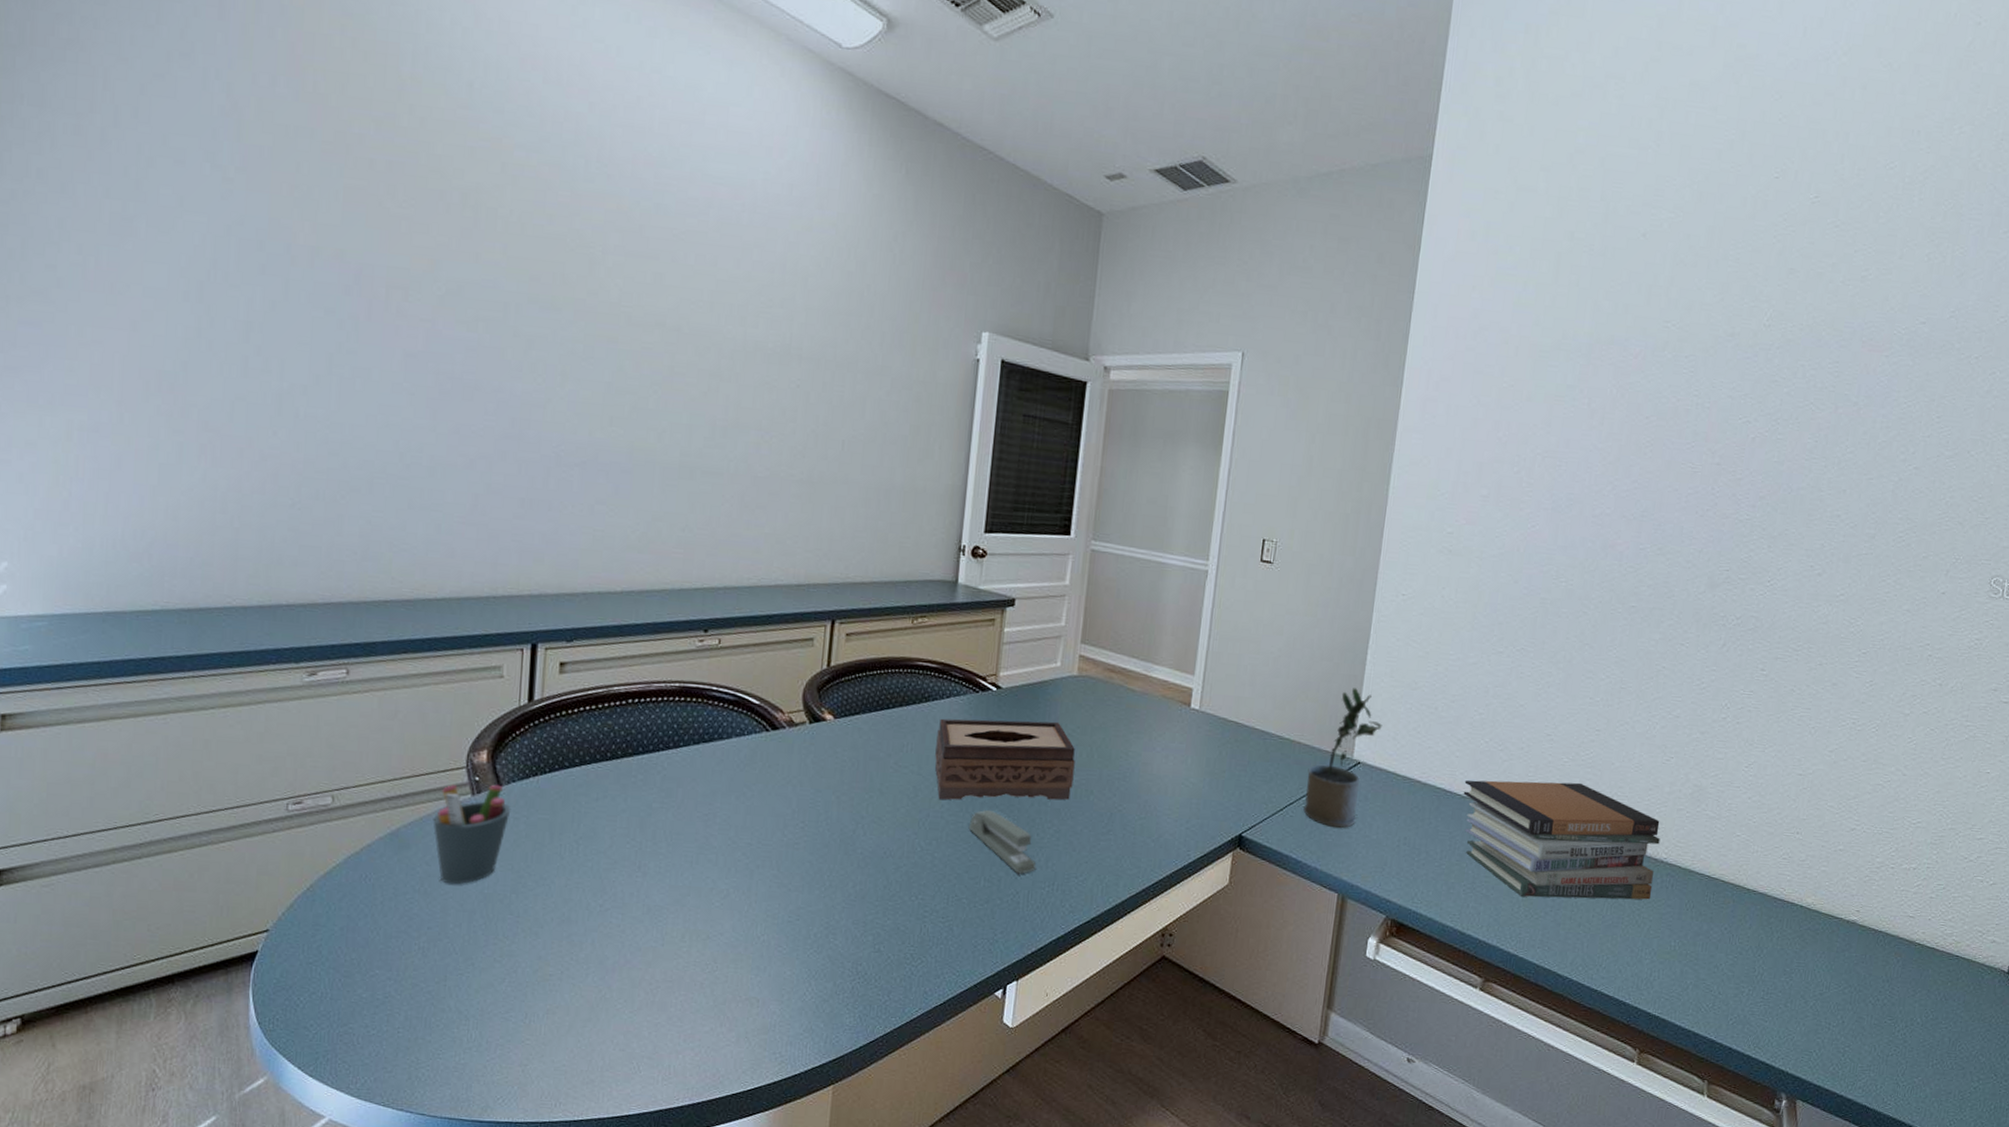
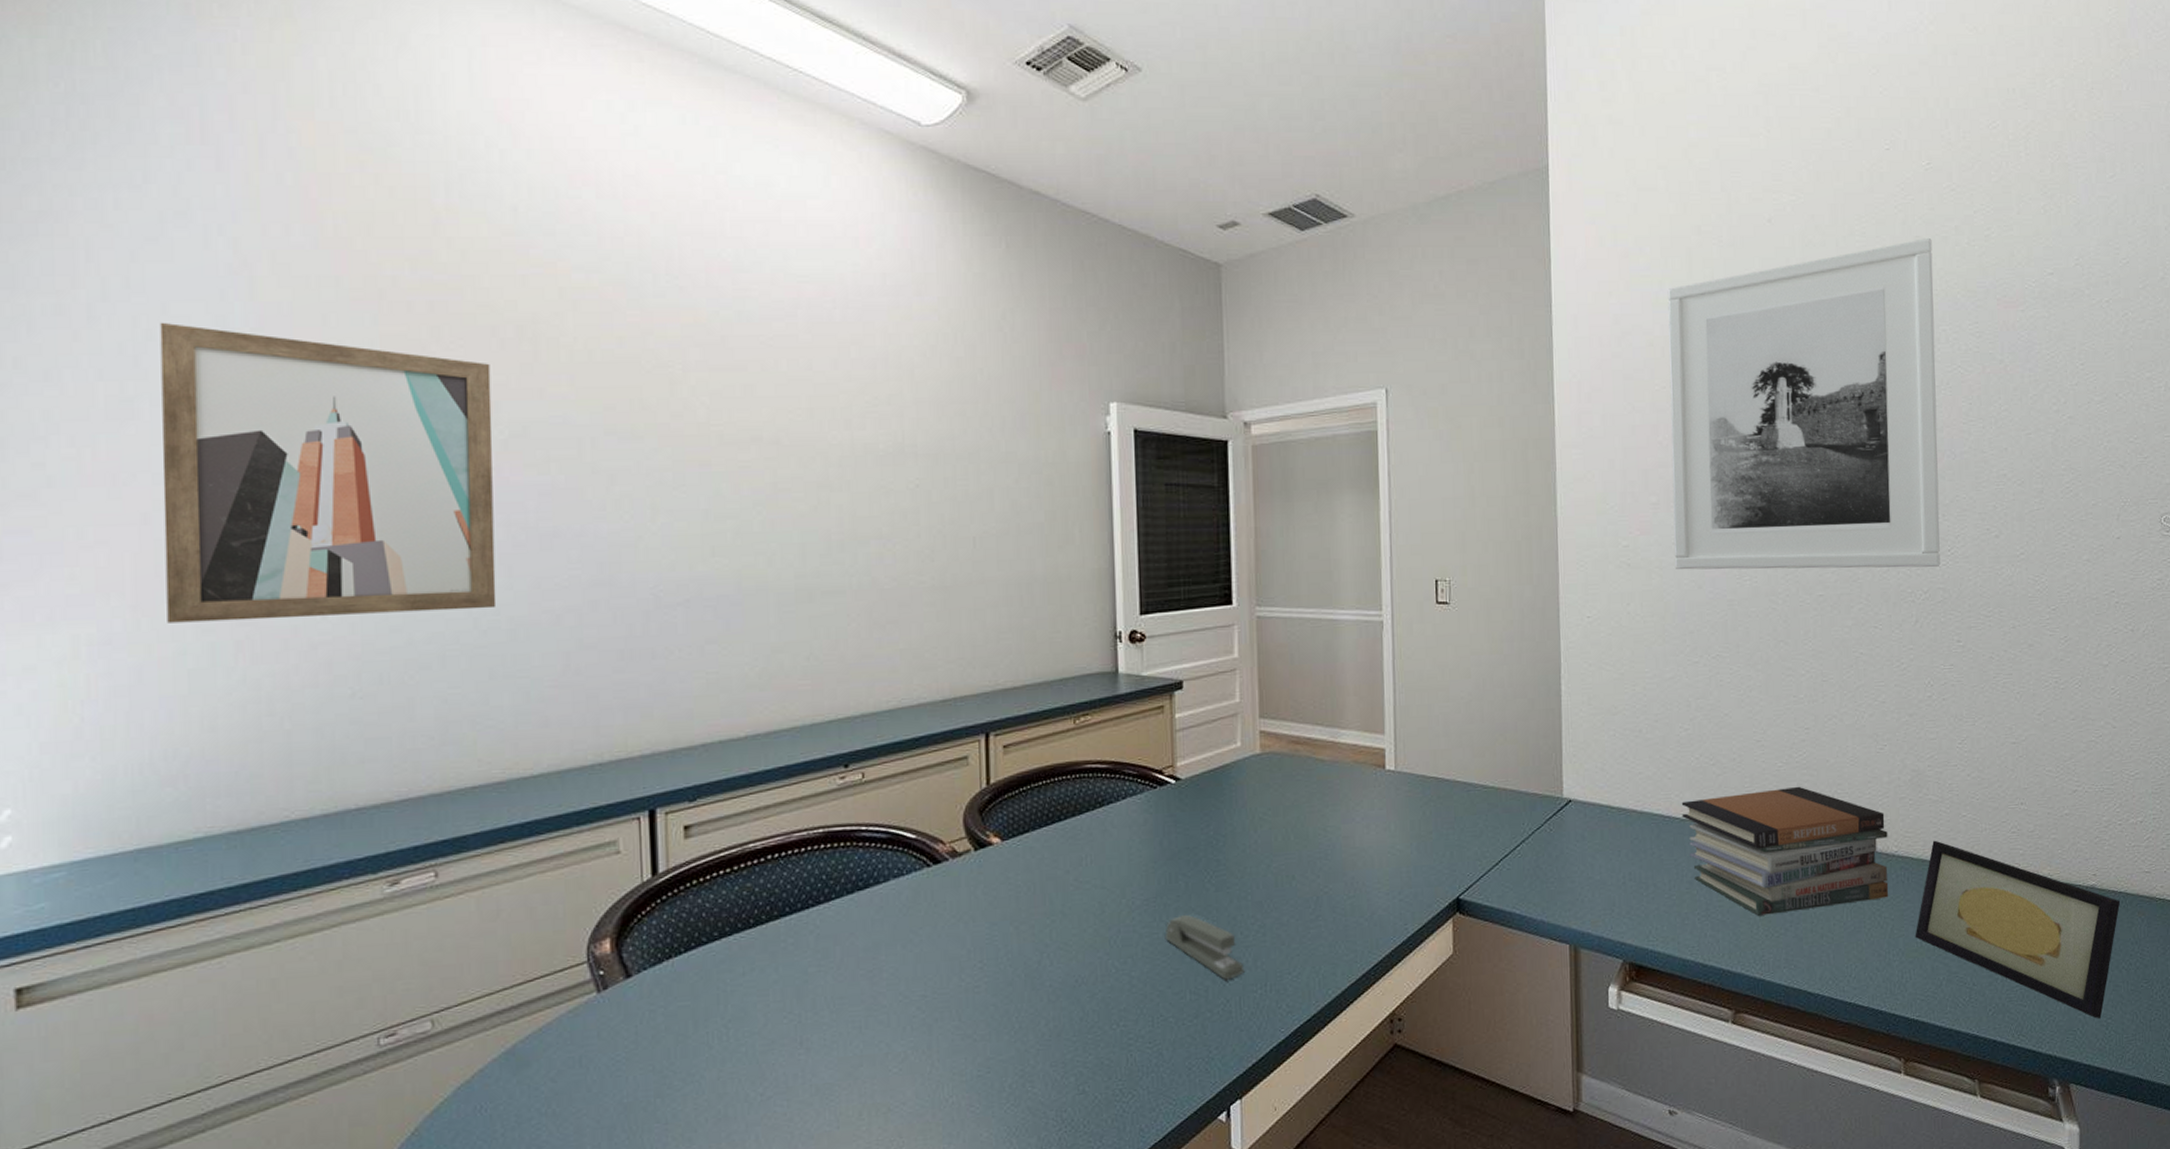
wall art: none [145,152,436,446] -> present [160,322,497,623]
pen holder: present [433,784,511,885] -> none [554,975,645,1100]
tissue box: present [935,718,1075,800] -> none [1117,806,1272,912]
potted plant: present [1303,688,1383,828] -> none [1518,722,1588,874]
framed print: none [1494,271,1806,596] -> present [1667,238,1940,570]
picture frame: none [1669,853,1880,1046] -> present [1915,840,2121,1019]

